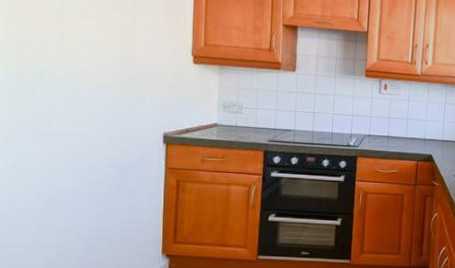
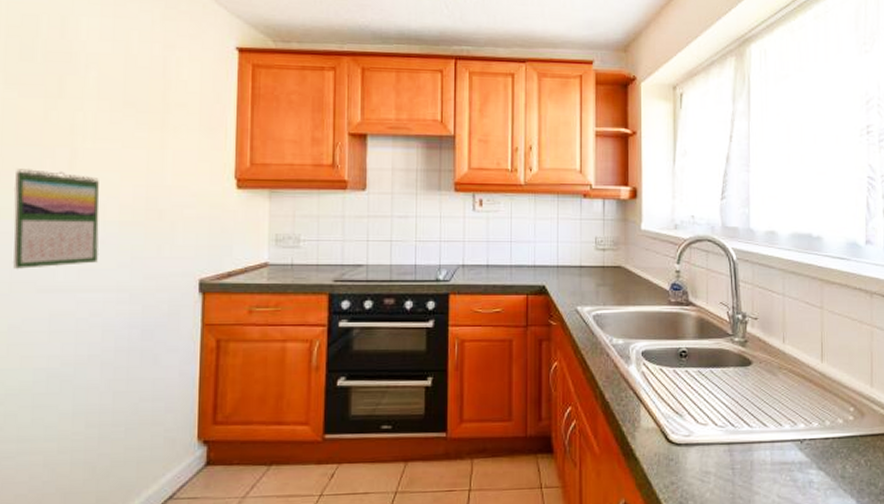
calendar: none [17,36,85,117] -> present [13,169,100,270]

